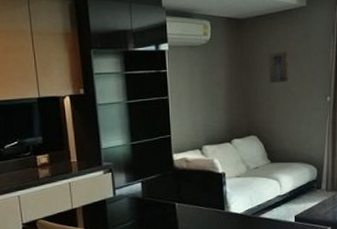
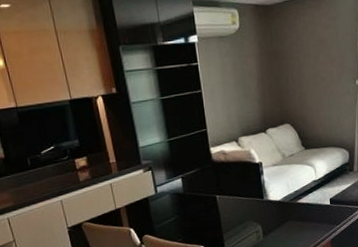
wall art: present [268,51,290,83] -> none [297,36,319,70]

